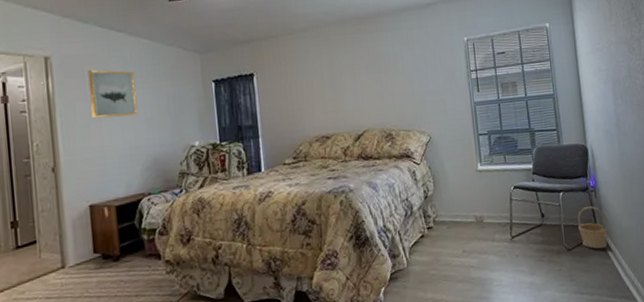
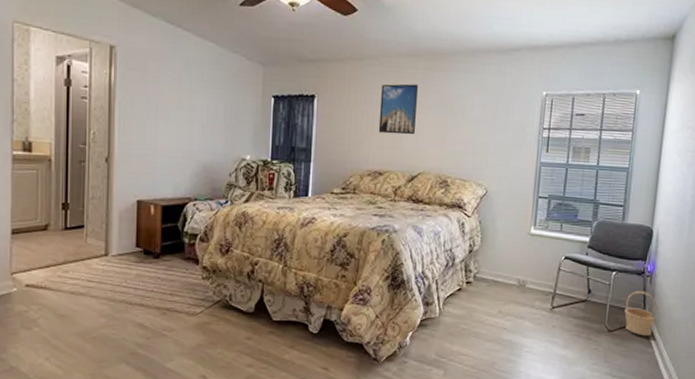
wall art: present [88,69,138,119] -> none [149,65,196,120]
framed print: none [315,48,354,99] -> present [378,83,419,135]

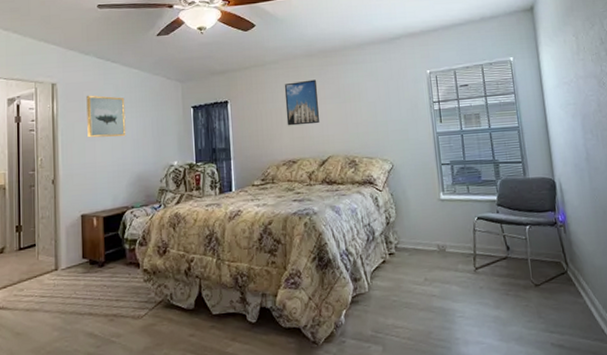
wall art: none [149,65,196,120] -> present [86,95,126,138]
basket: present [624,291,657,336] -> none [545,242,580,287]

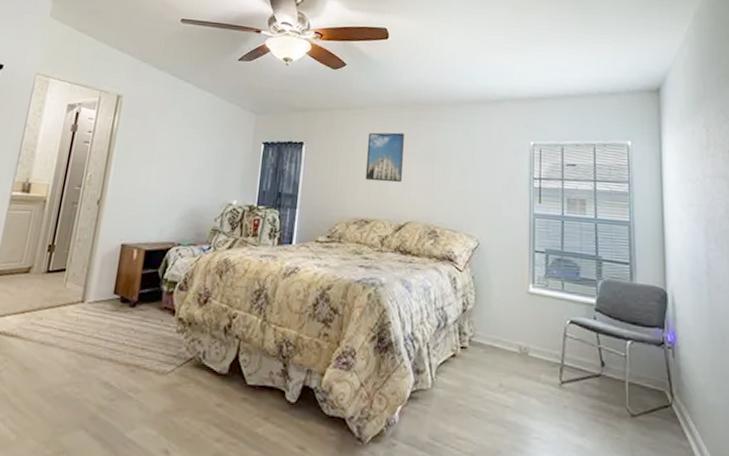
wall art: present [86,95,126,138] -> none [144,113,192,164]

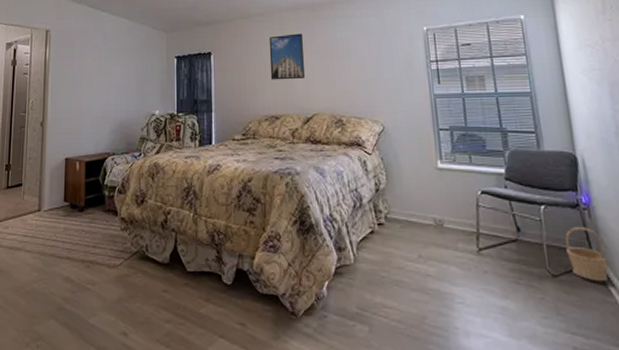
basket: none [647,366,687,425] -> present [565,227,609,282]

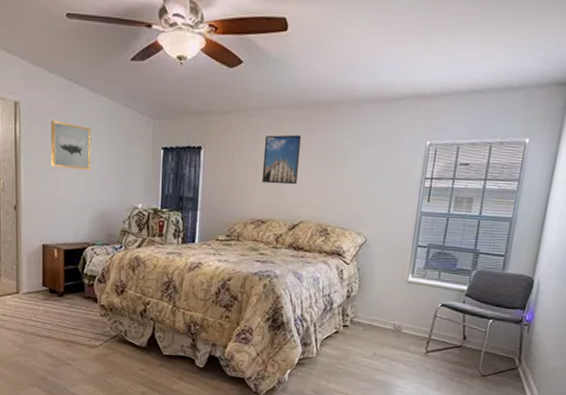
wall art: none [75,42,112,84] -> present [51,120,91,171]
basket: present [565,227,609,282] -> none [499,339,533,383]

